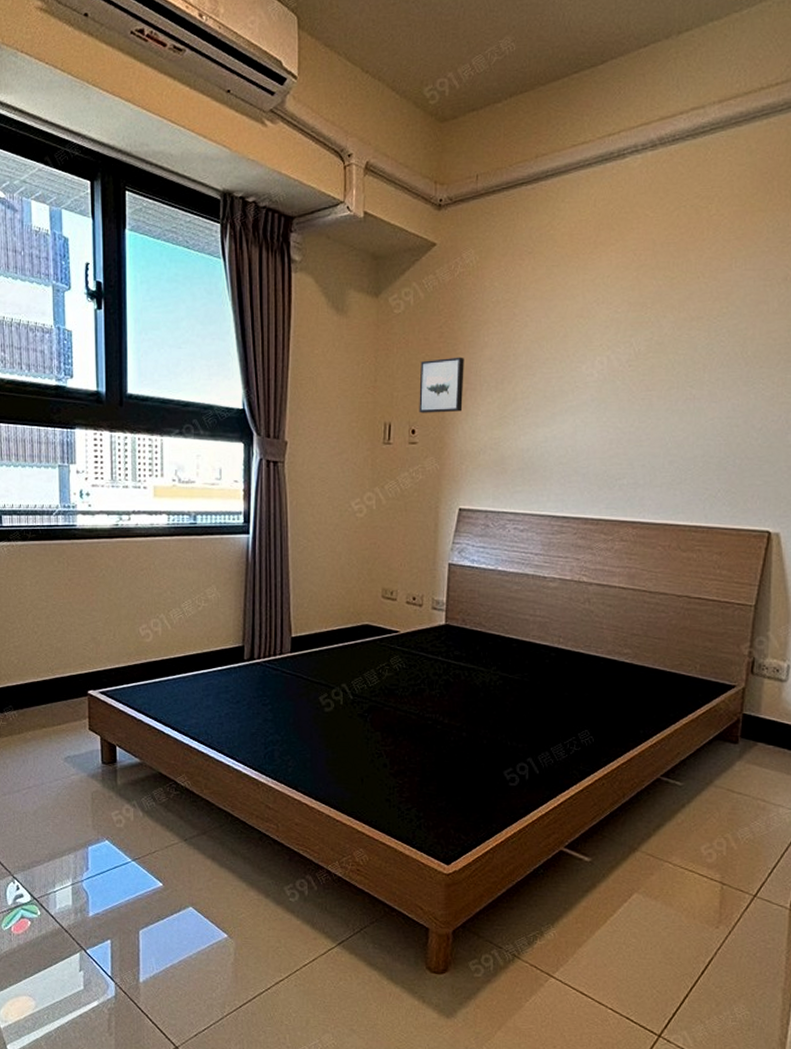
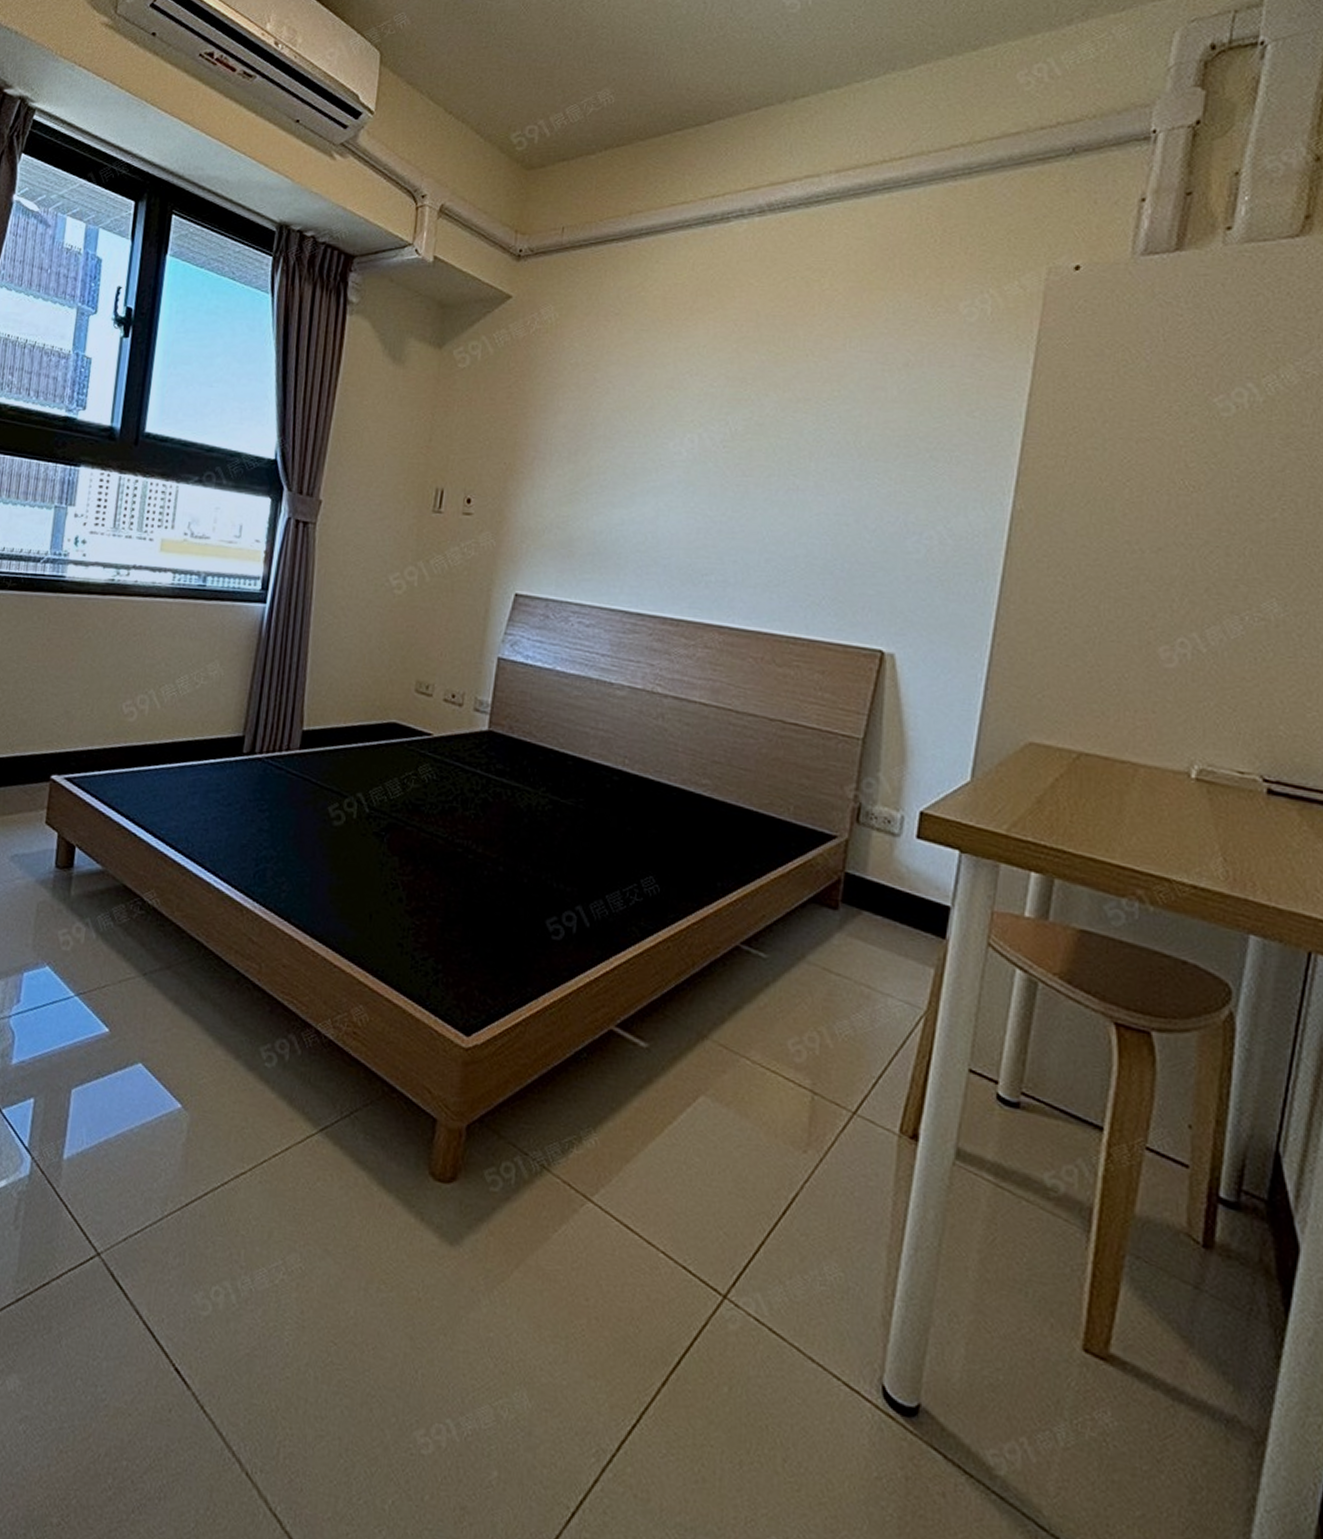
wall art: present [419,357,464,413] -> none [477,421,534,483]

